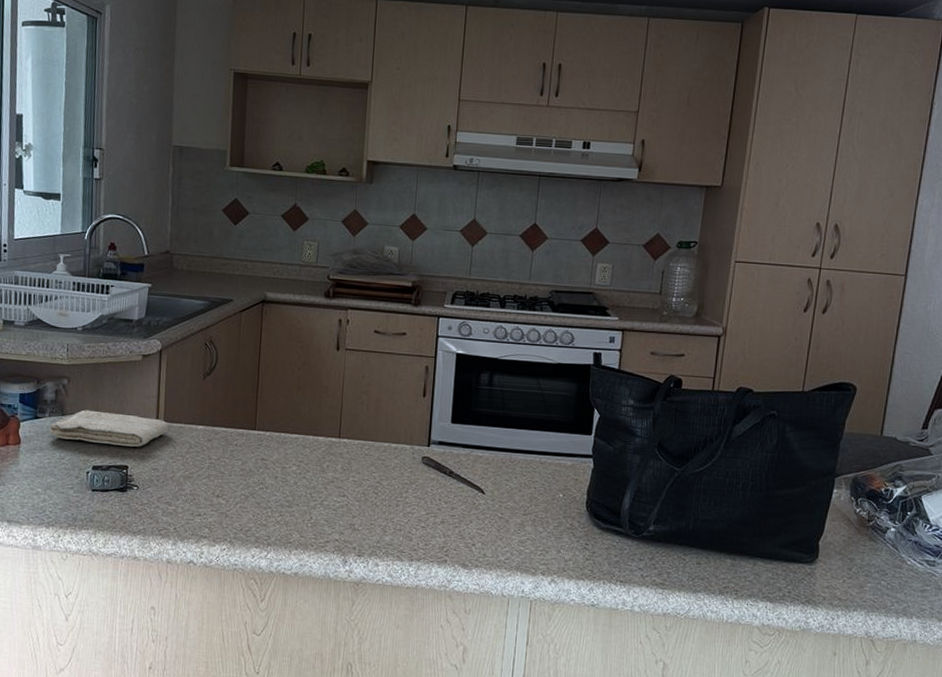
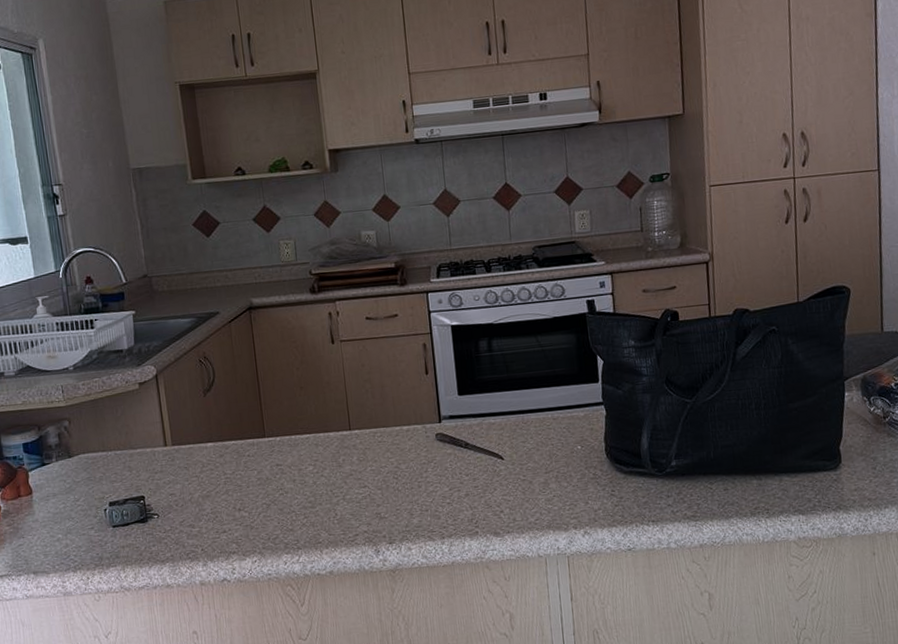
washcloth: present [49,410,169,447] -> none [58,444,178,481]

